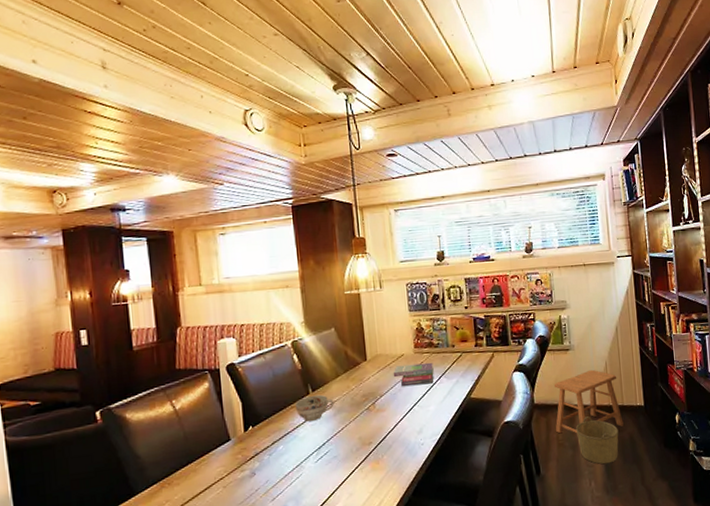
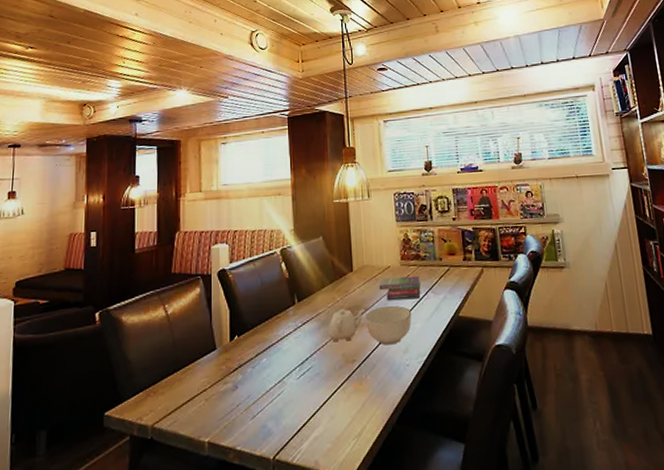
teacup: present [294,394,334,422] -> none [280,305,319,334]
teapot: none [343,395,380,428] -> present [327,309,365,343]
bowl: none [381,391,426,428] -> present [366,305,412,345]
stool: present [554,369,624,436] -> none [549,290,630,367]
basket: present [575,416,619,465] -> none [574,344,626,402]

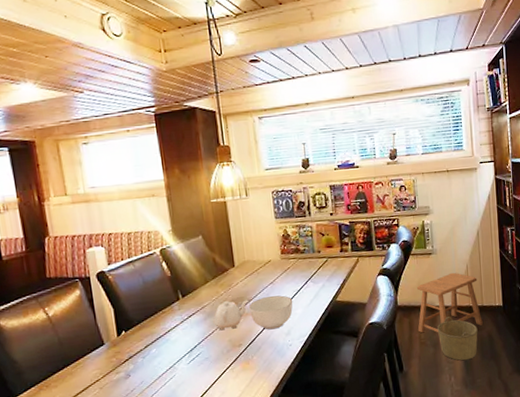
books: present [378,275,421,300] -> none [260,267,301,291]
stool: none [549,290,630,367] -> present [417,272,483,335]
basket: none [574,344,626,402] -> present [436,316,478,361]

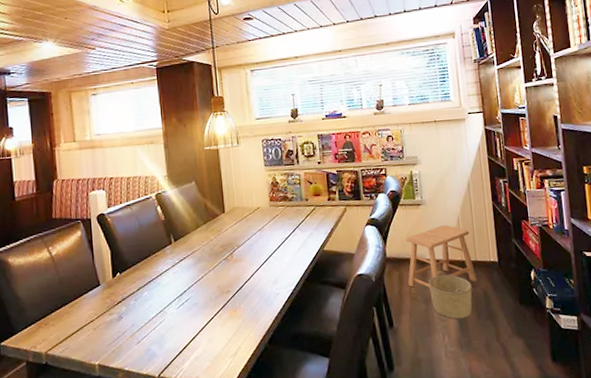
teapot: present [213,300,249,331] -> none [203,246,238,276]
bowl: present [249,295,293,330] -> none [238,242,281,277]

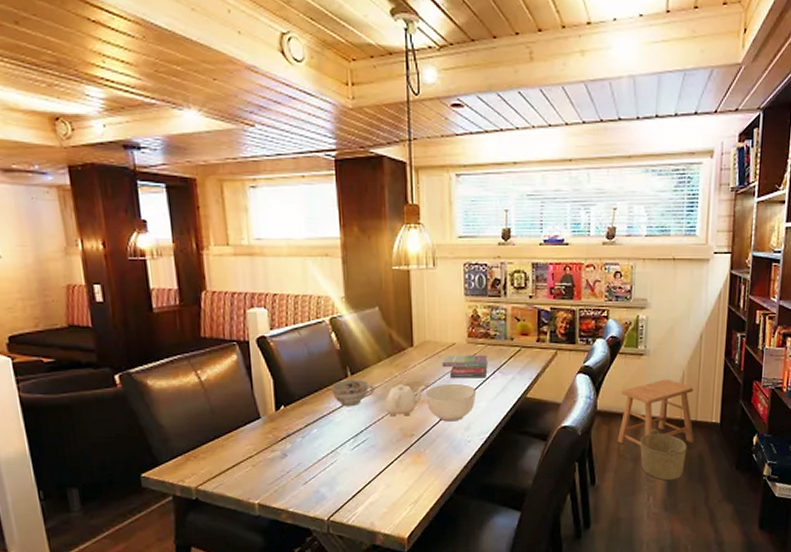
teacup: none [158,244,195,270] -> present [331,379,375,407]
teapot: none [203,246,238,276] -> present [384,385,426,417]
bowl: none [238,242,281,277] -> present [426,383,477,422]
books: none [249,215,289,238] -> present [441,354,488,379]

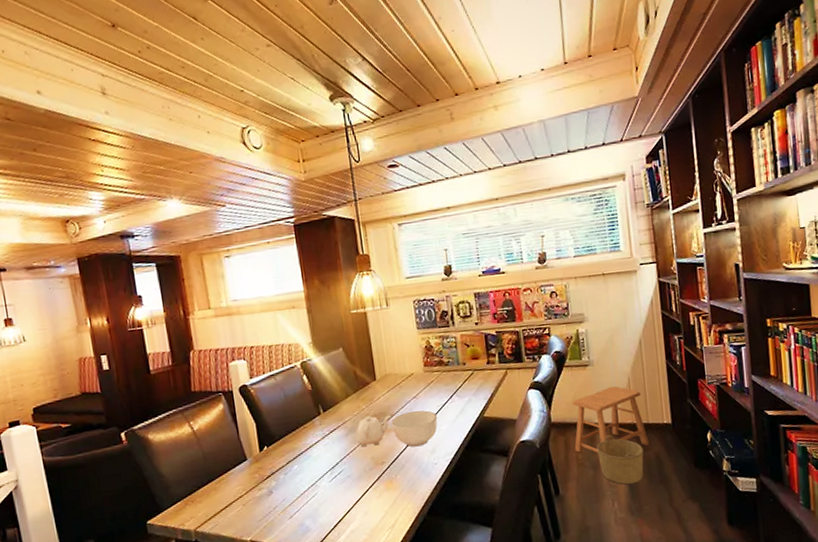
teacup: present [331,379,375,407] -> none [307,415,346,442]
books: present [441,354,488,379] -> none [403,381,446,405]

